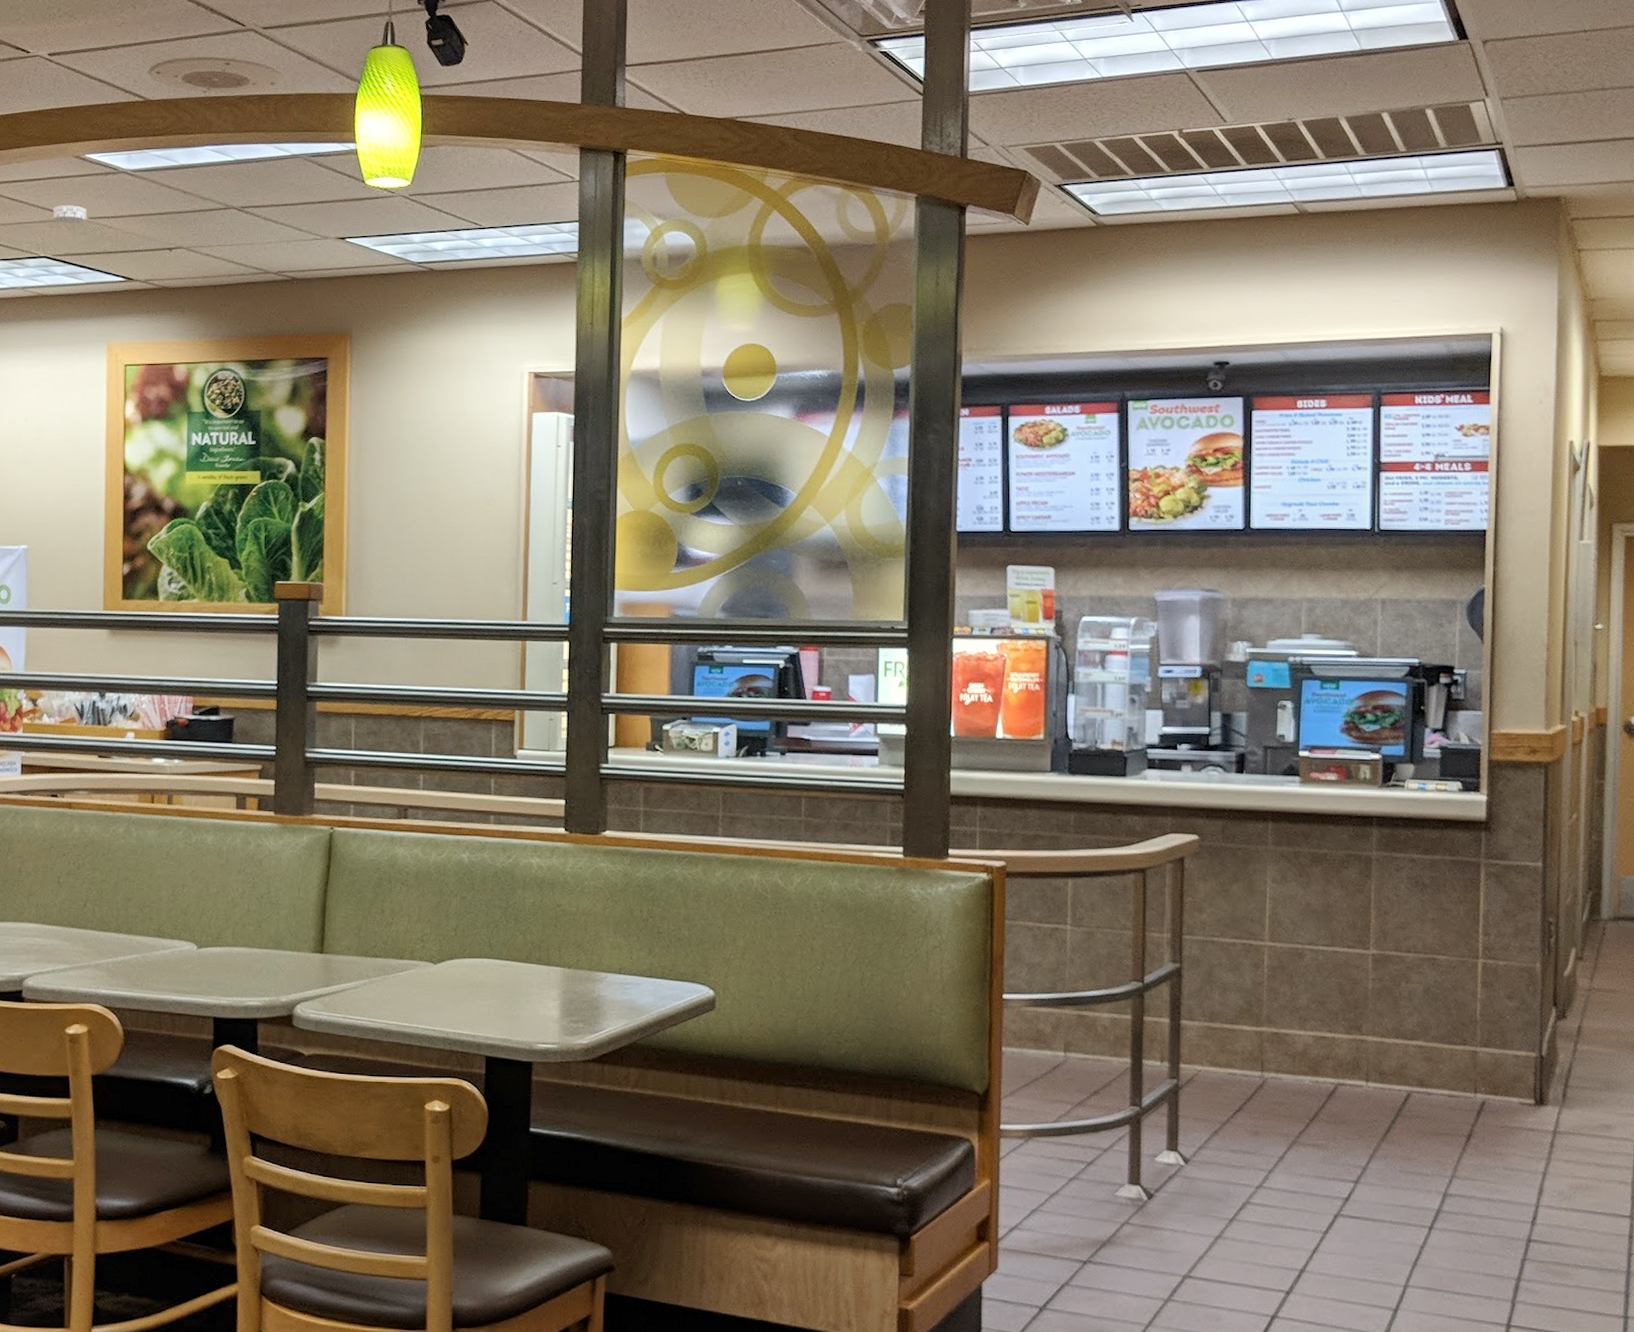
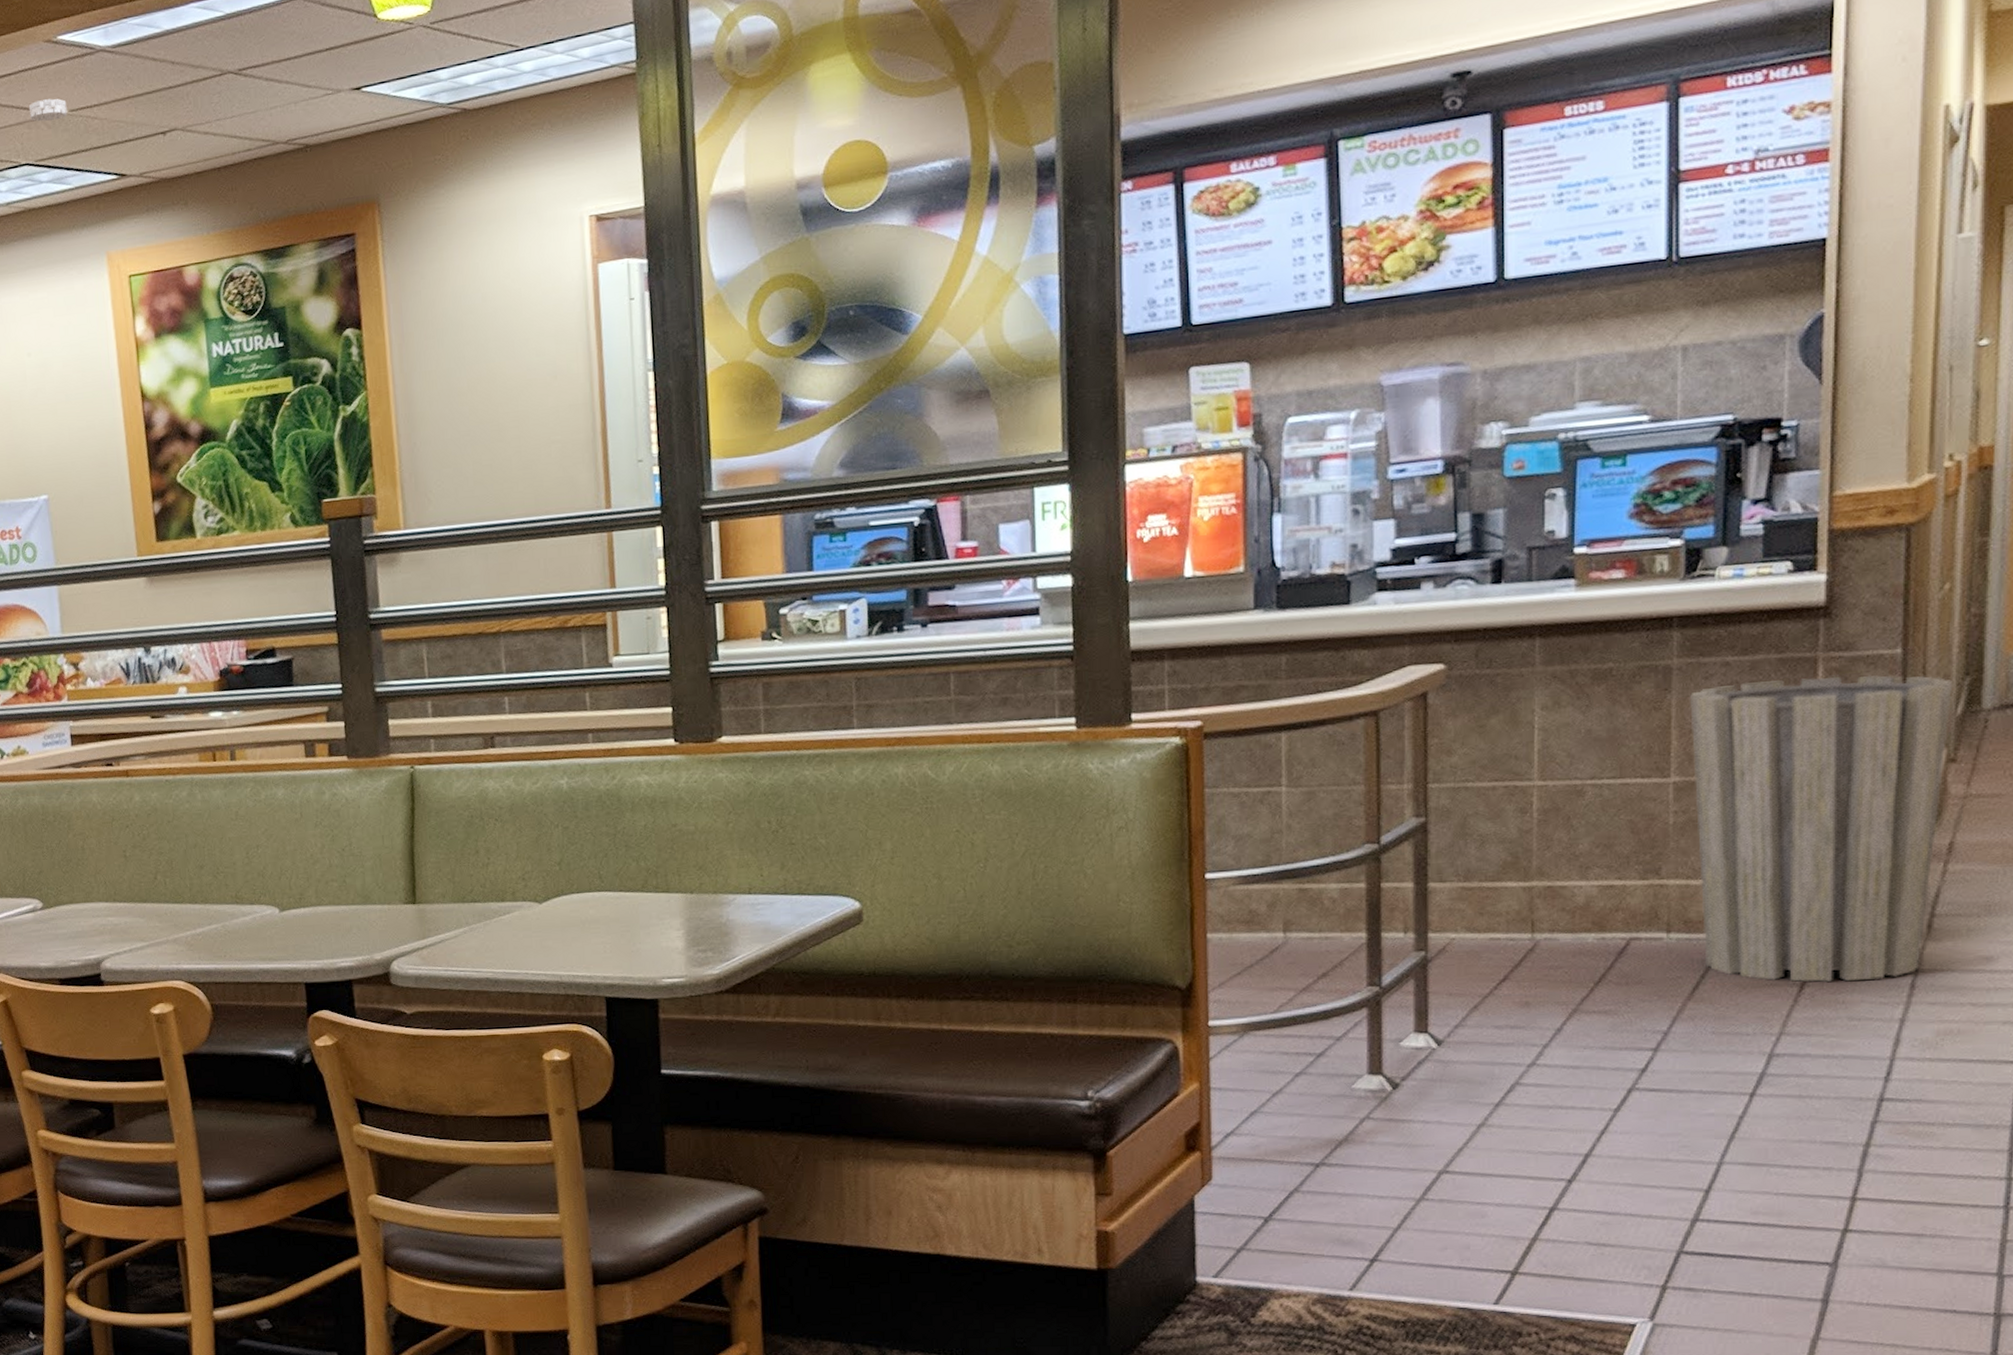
trash can: none [1385,877,1579,1137] -> present [1690,675,1952,983]

